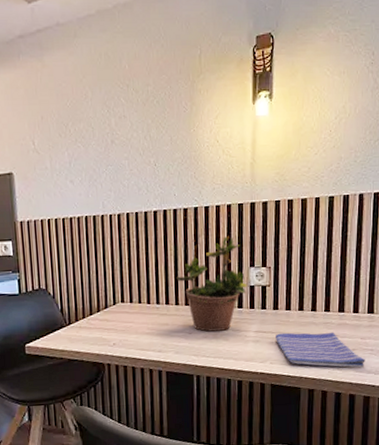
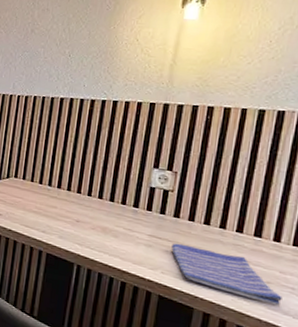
potted plant: present [175,236,248,332] -> none [71,130,148,227]

